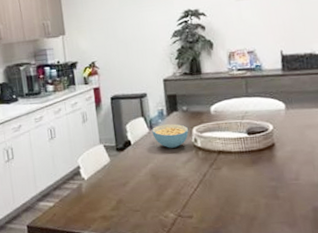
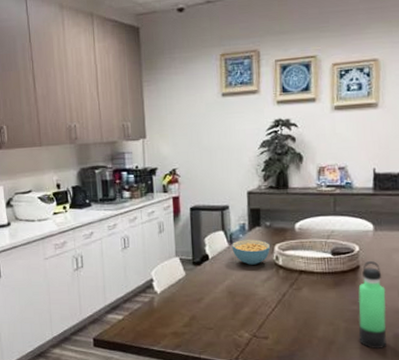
thermos bottle: none [275,138,306,222] -> present [358,261,387,348]

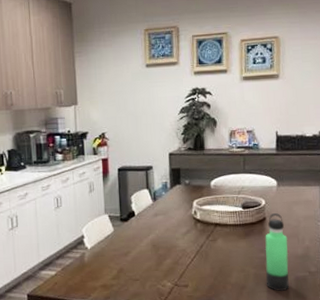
cereal bowl: present [232,239,270,265] -> none [155,196,189,220]

